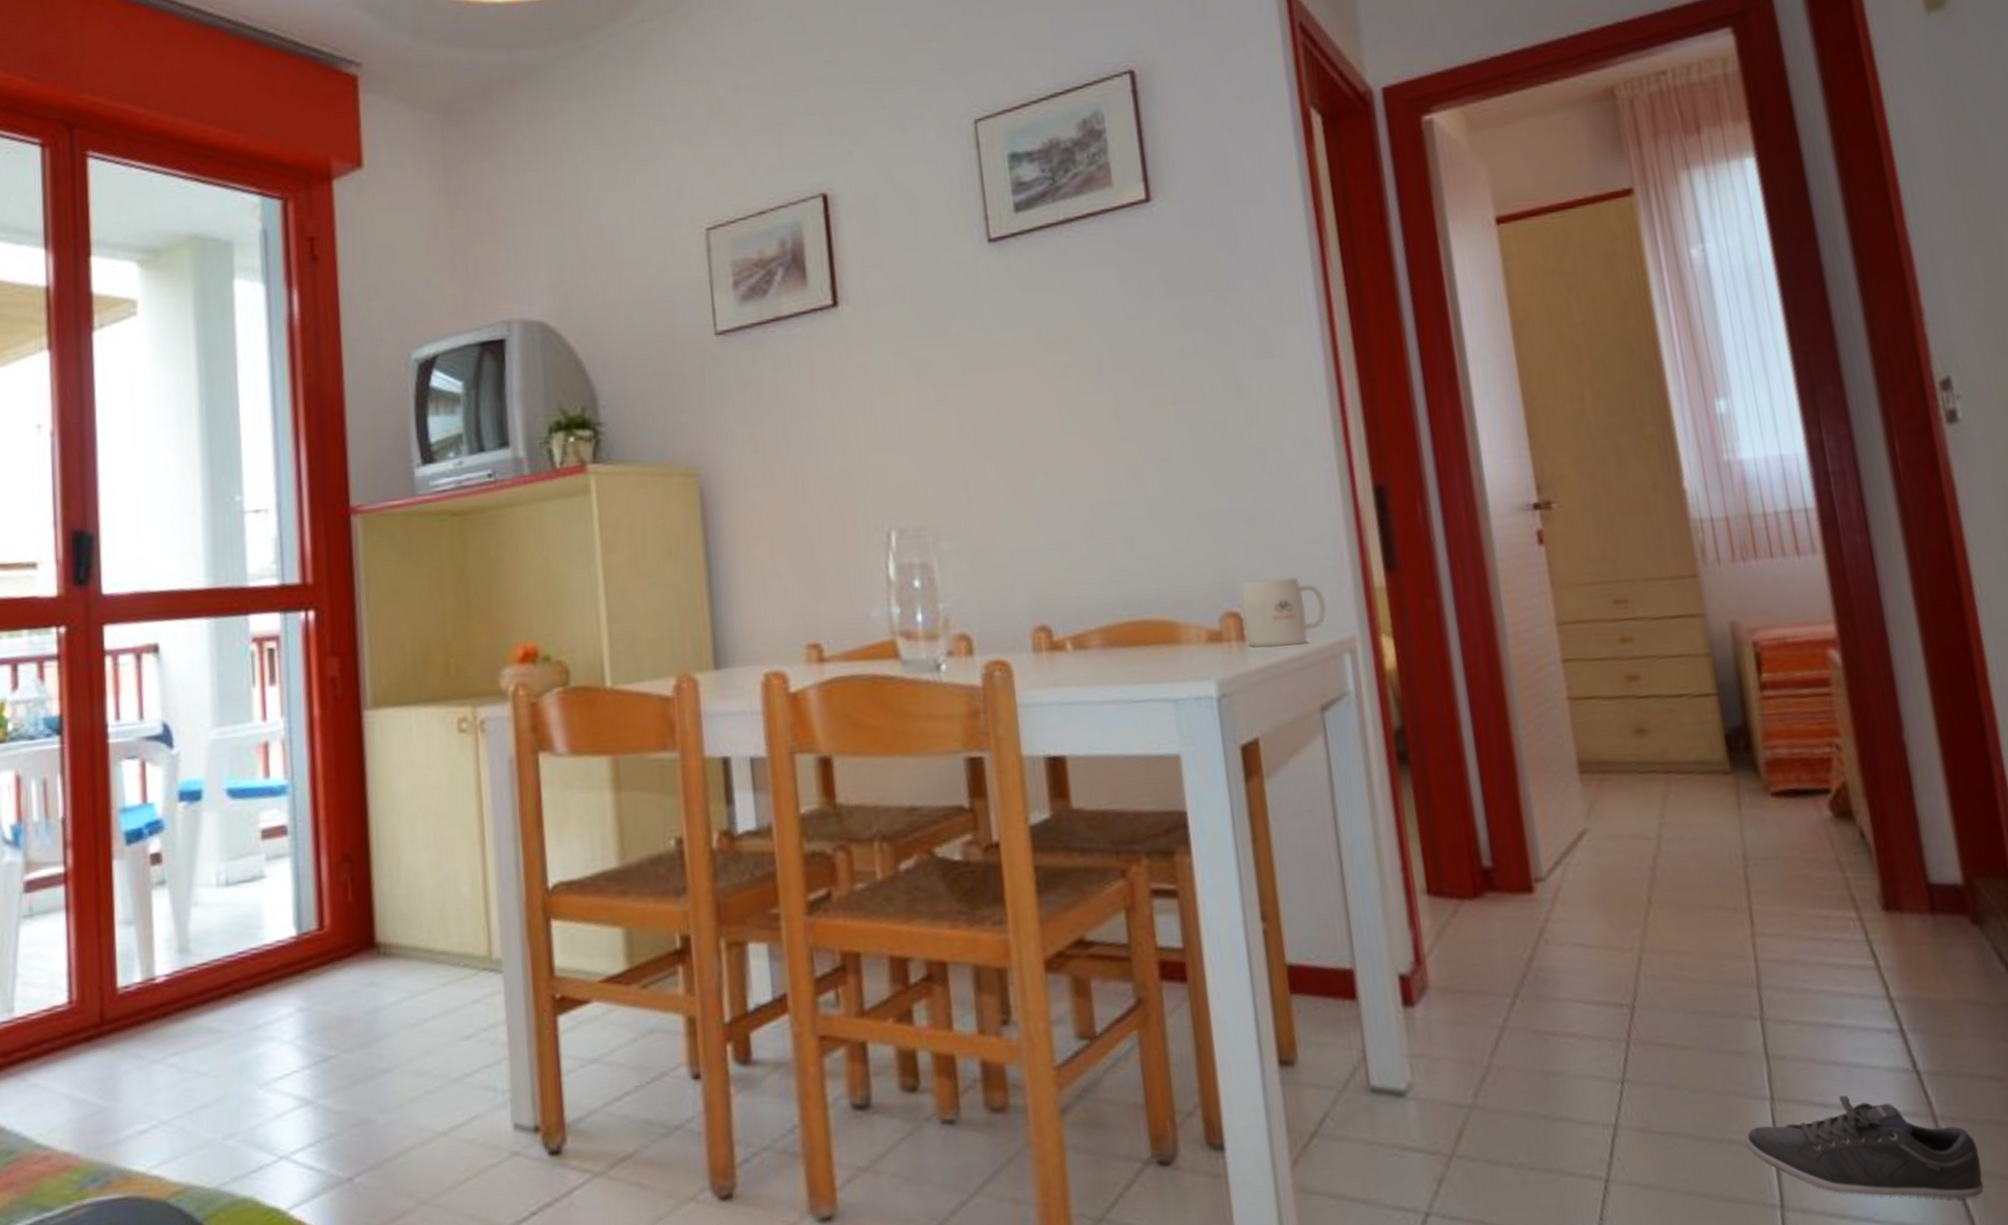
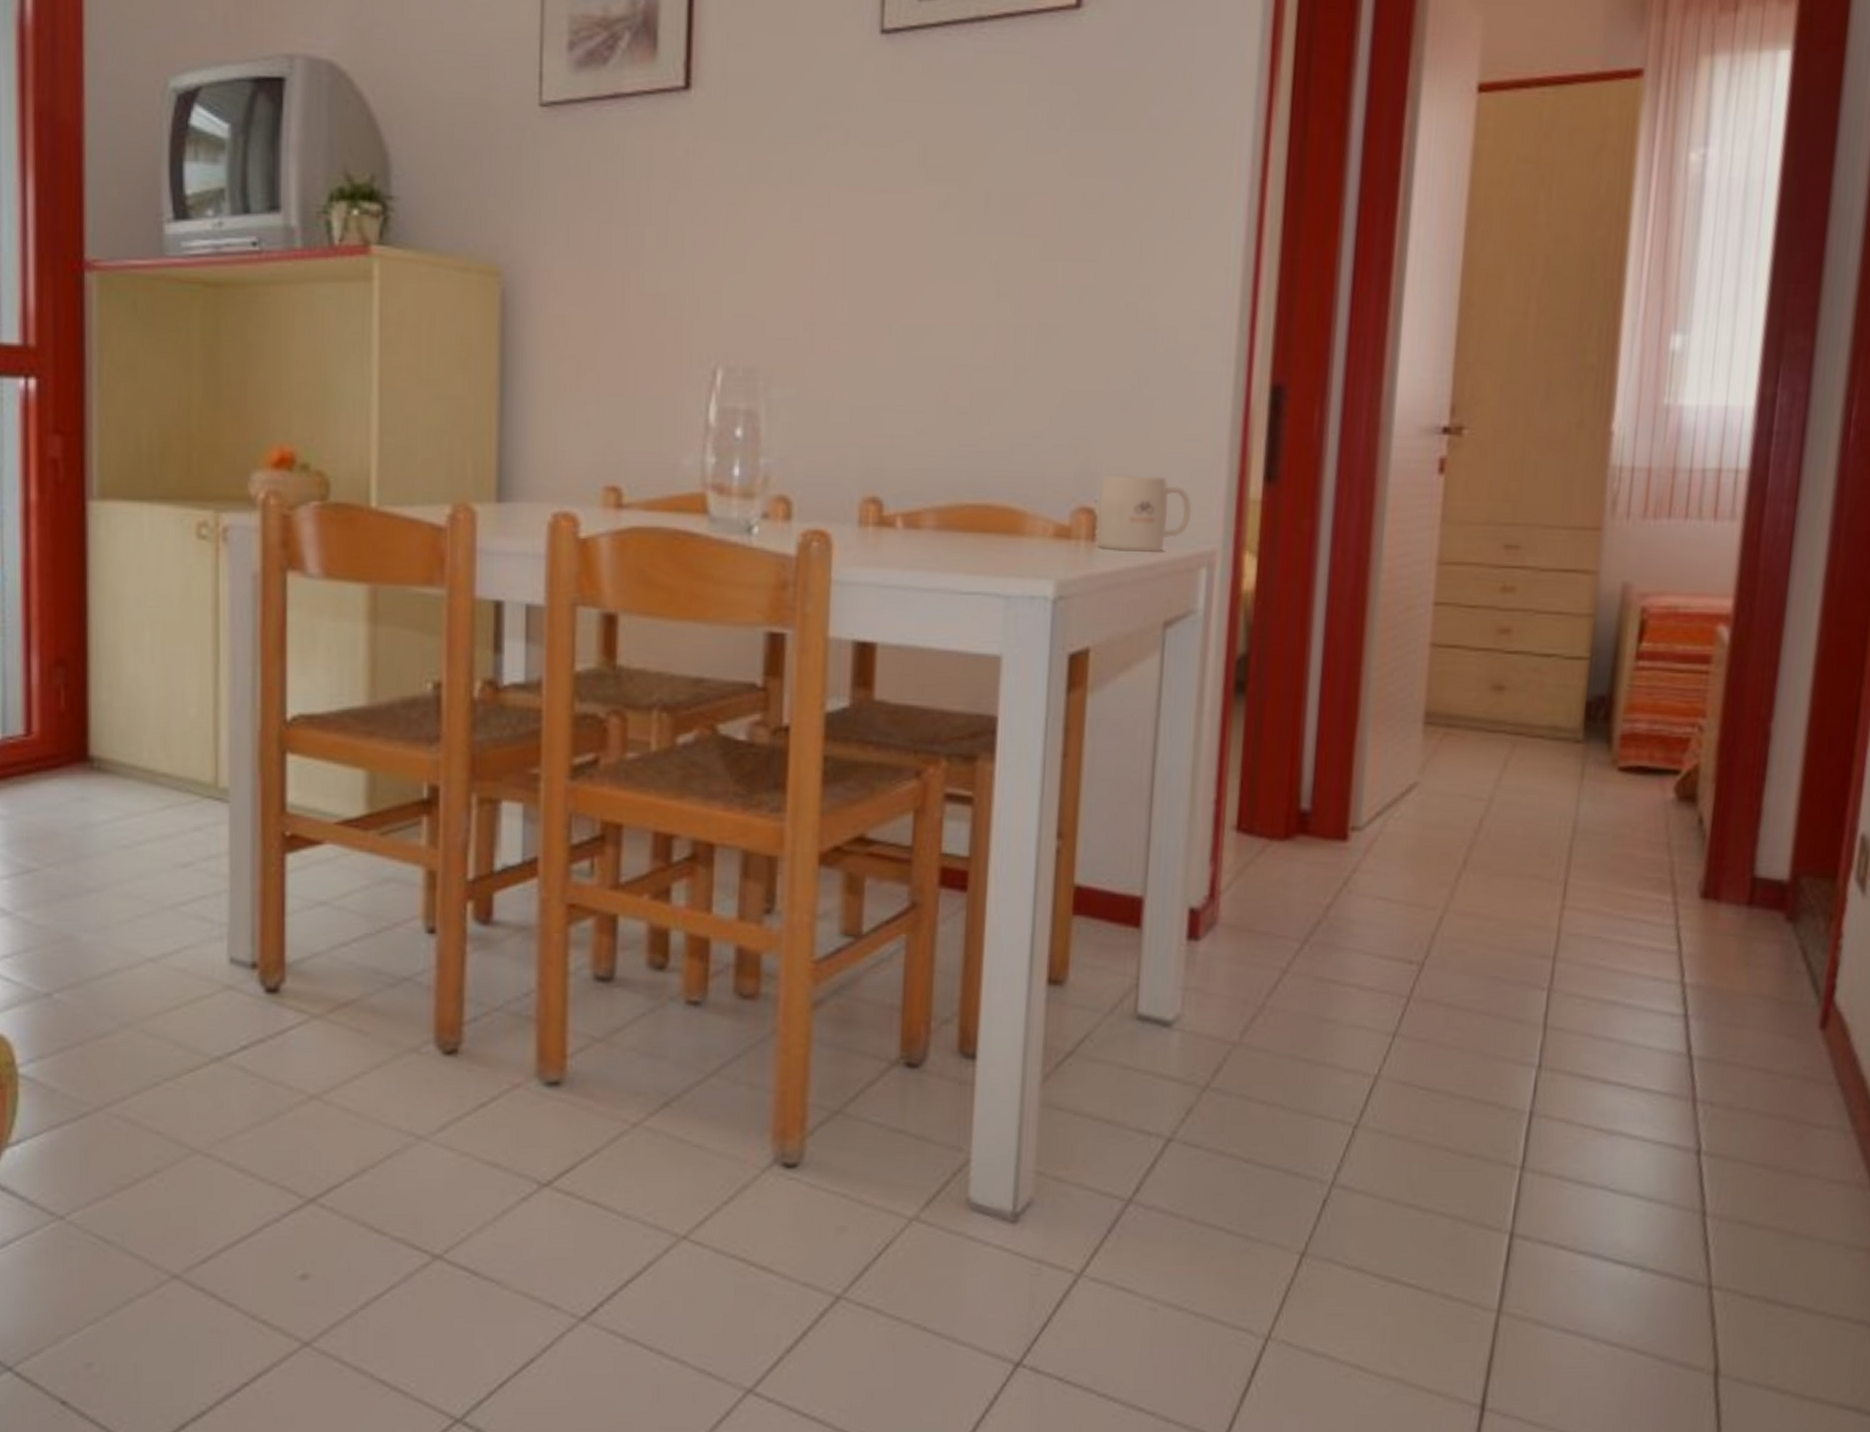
shoe: present [1745,1095,1984,1199] -> none [1502,1070,1728,1178]

